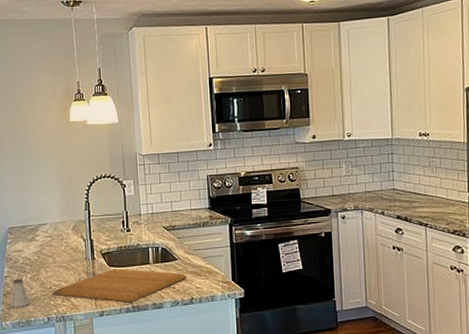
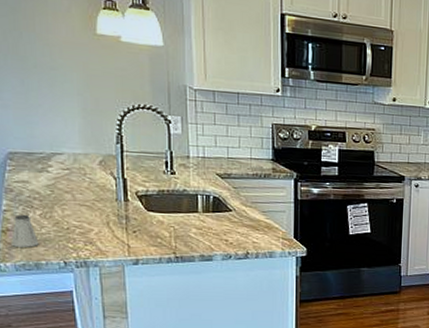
chopping board: present [52,269,187,303] -> none [70,214,243,253]

